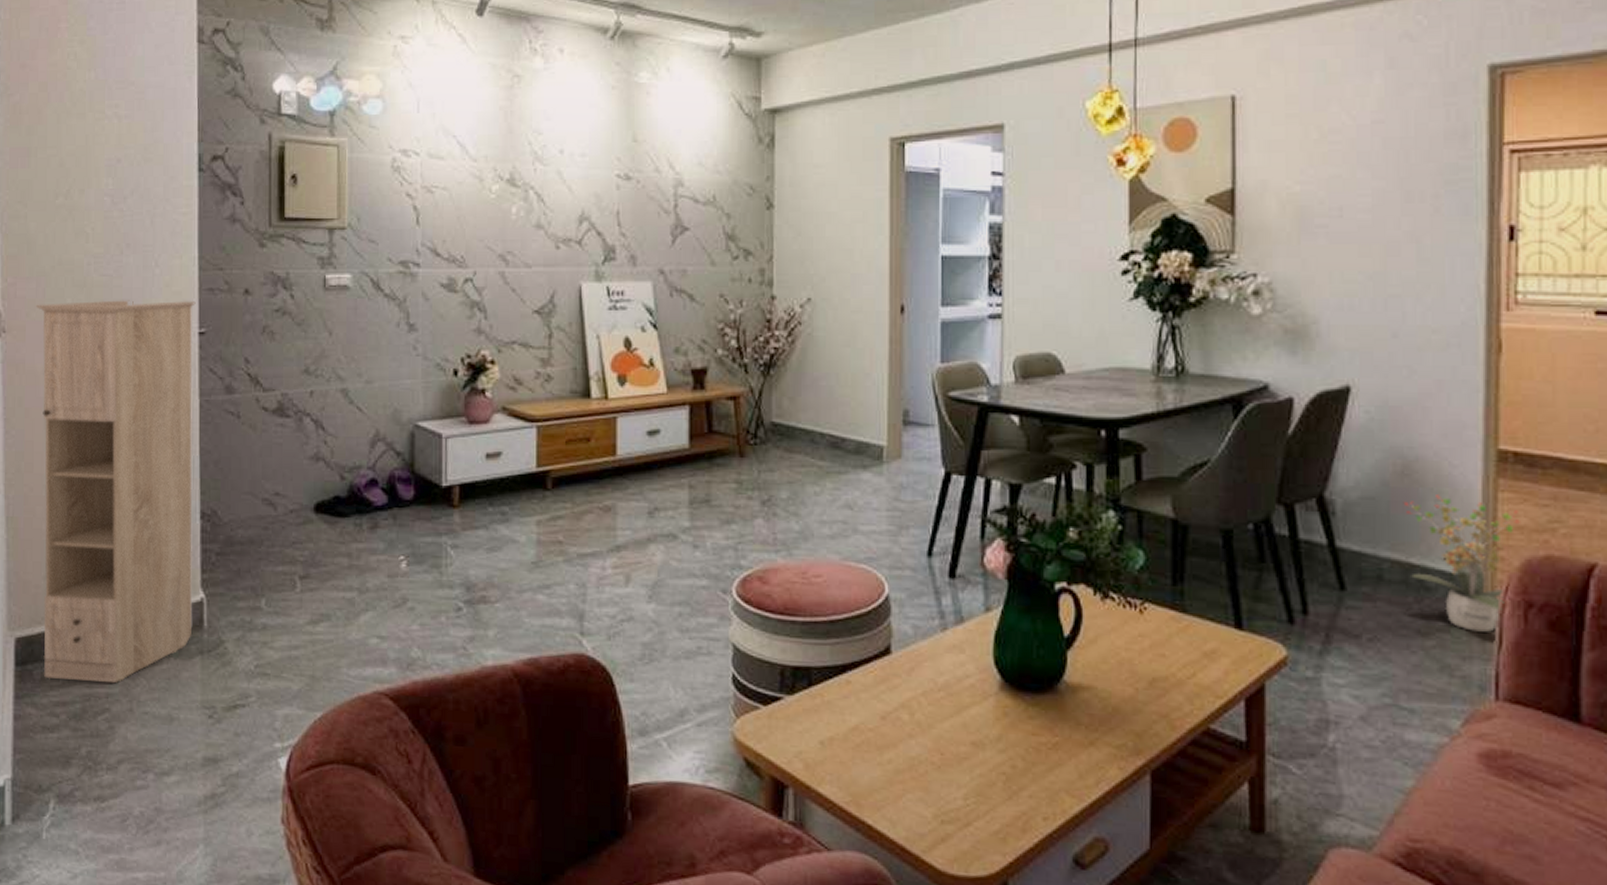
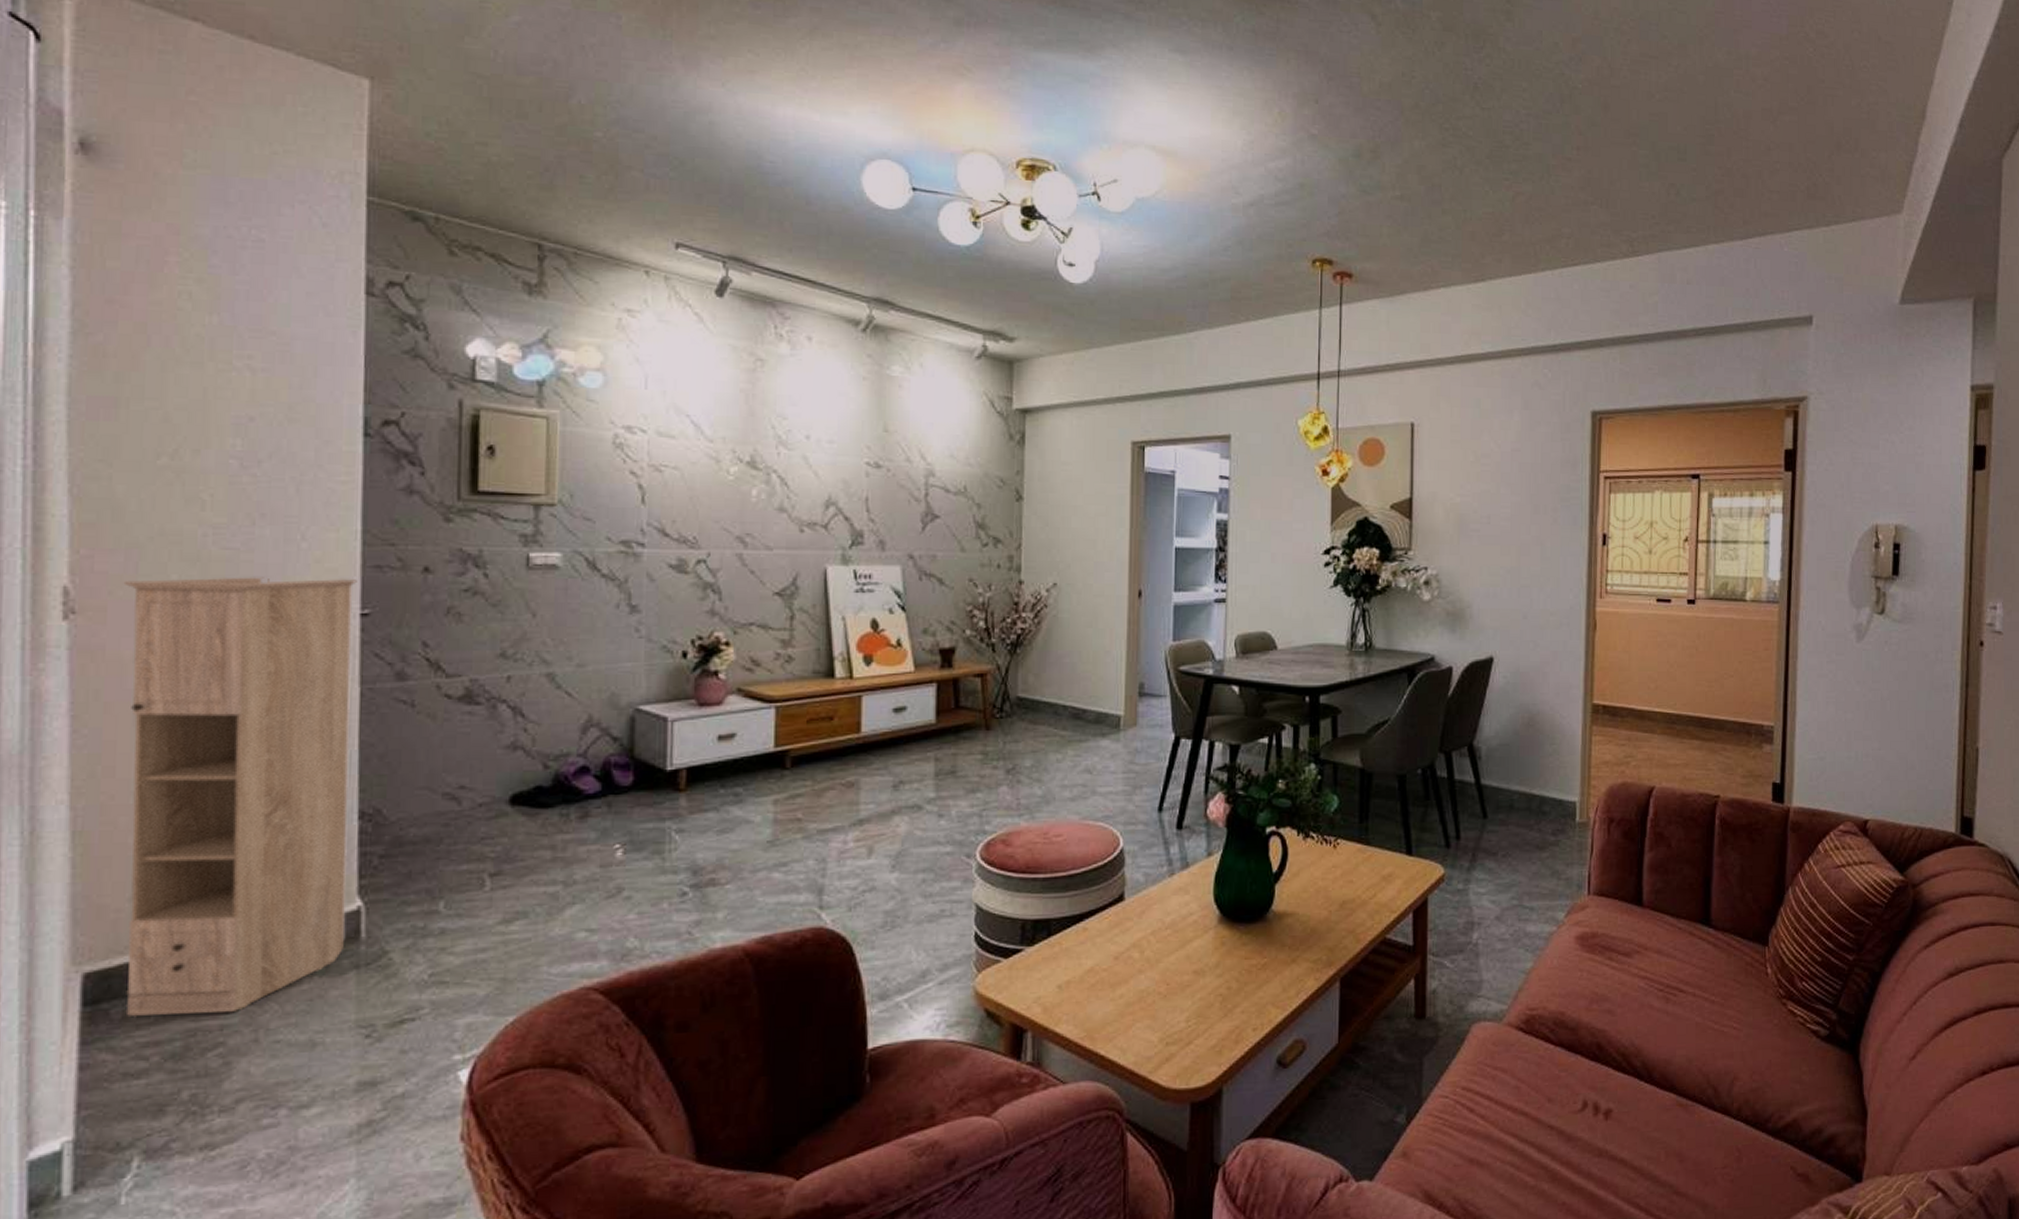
potted plant: present [1403,495,1520,632] -> none [1528,740,1606,843]

